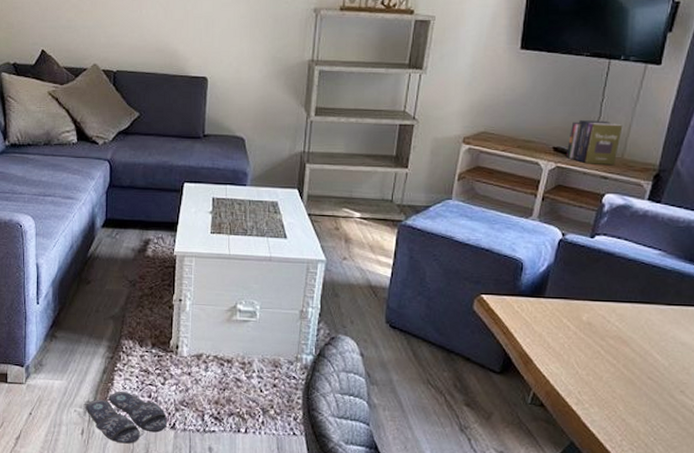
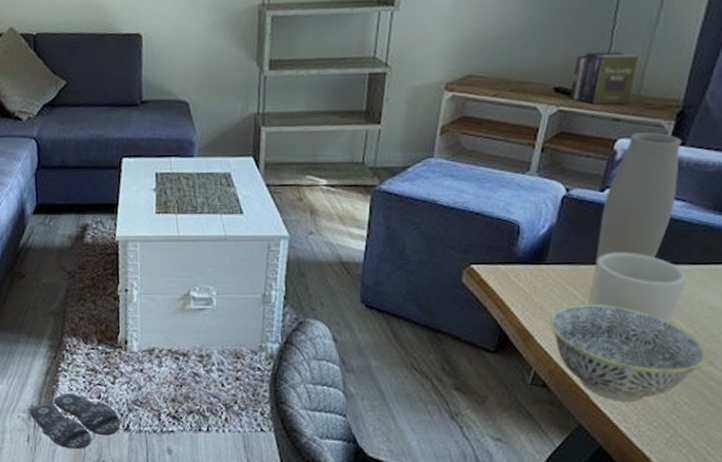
bowl: none [547,334,679,423] -> present [550,304,707,401]
mug: none [579,290,663,355] -> present [587,251,687,323]
vase: none [586,190,658,300] -> present [596,132,682,263]

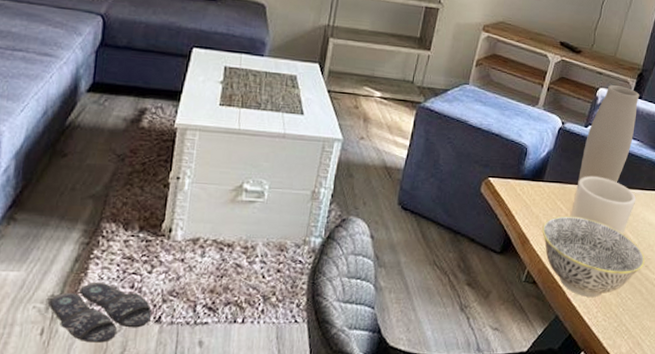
books: present [569,51,639,105] -> none [570,19,617,62]

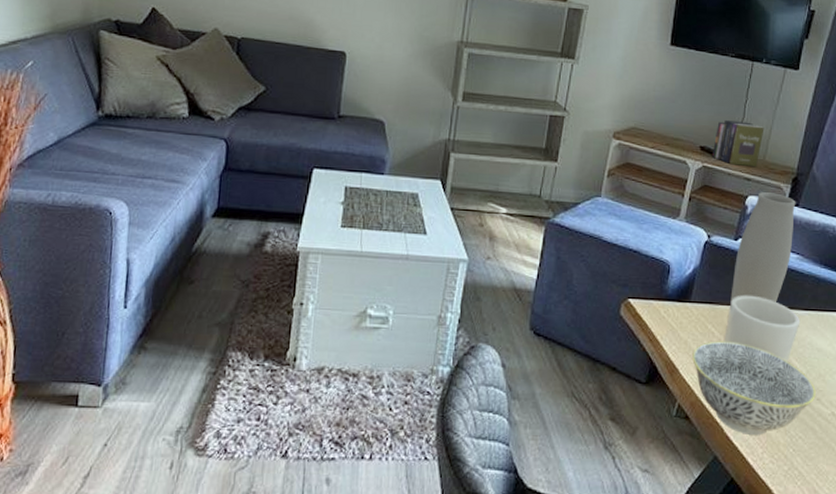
slippers: present [48,281,151,343] -> none [177,413,278,478]
books: none [570,19,617,62] -> present [711,120,765,166]

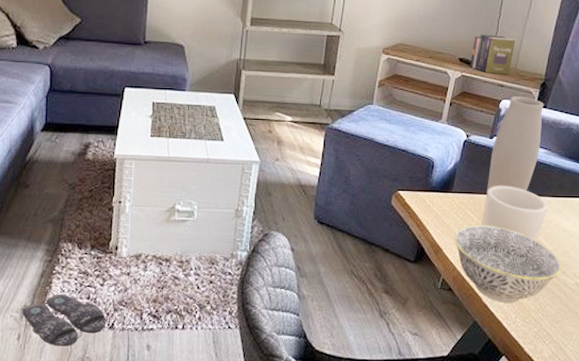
slippers: none [177,413,278,478] -> present [22,294,105,346]

